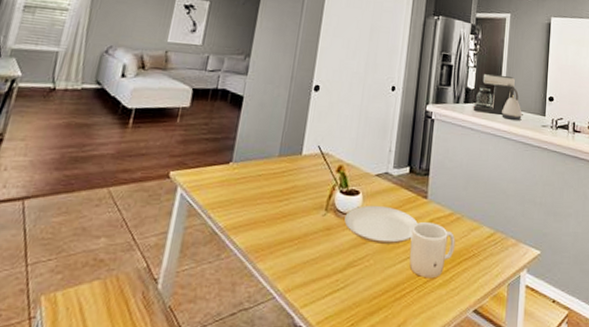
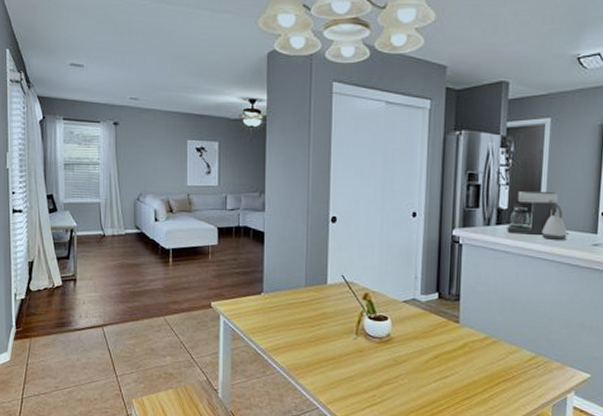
plate: present [344,205,418,244] -> none [375,329,451,366]
mug: present [409,221,456,279] -> none [443,344,492,398]

